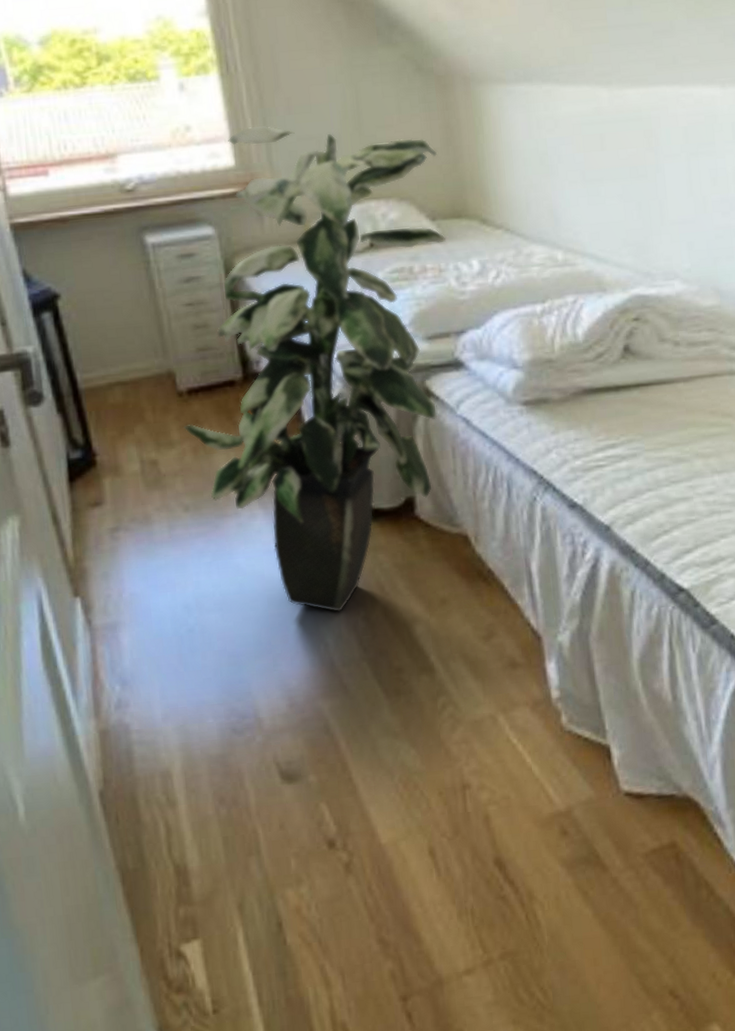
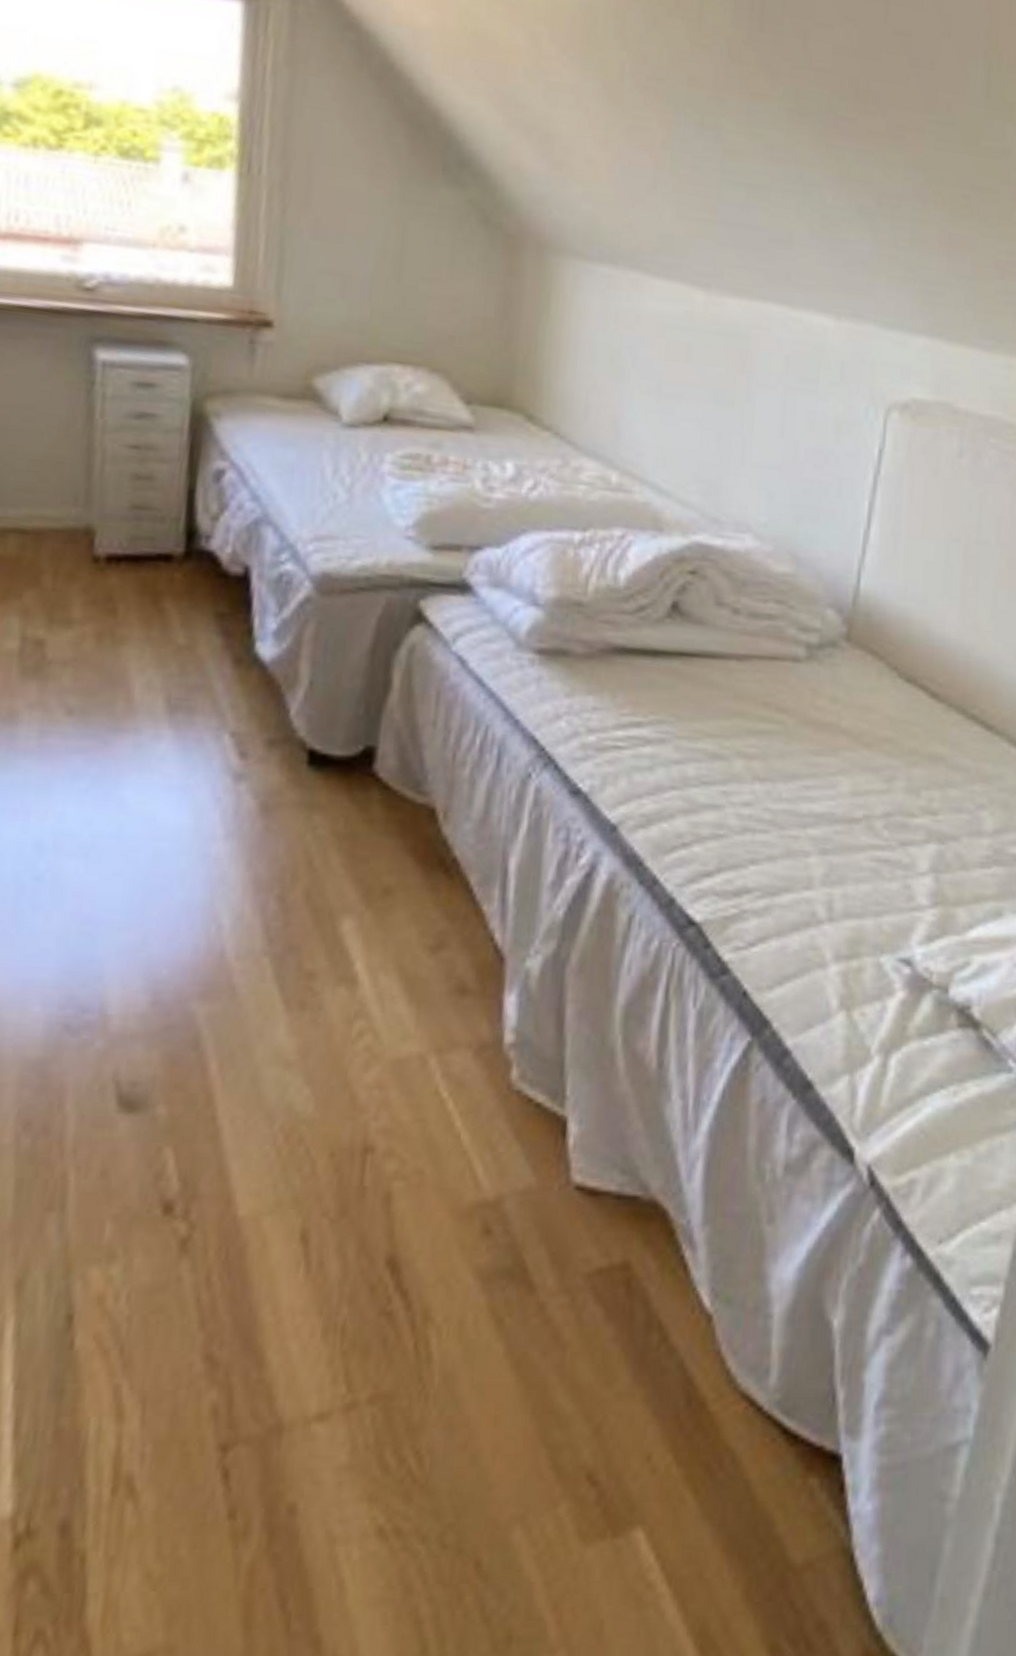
indoor plant: present [183,125,447,613] -> none [90,243,489,886]

